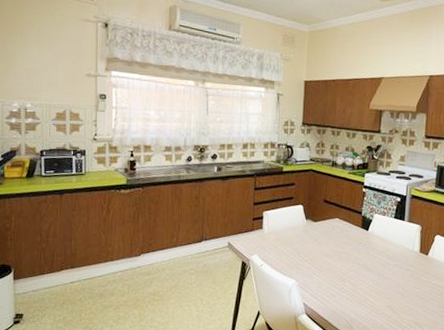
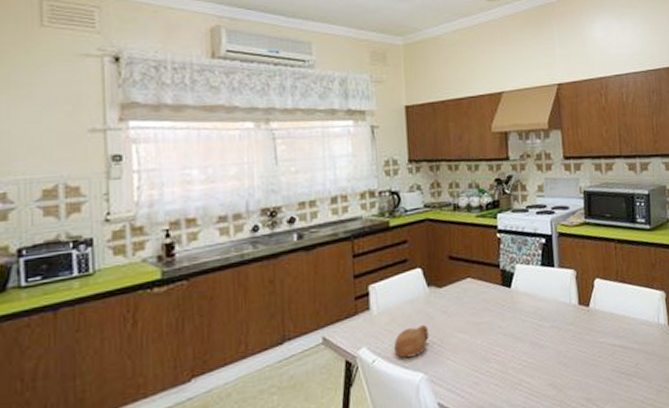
cup: none [276,246,303,268] -> present [393,325,429,359]

